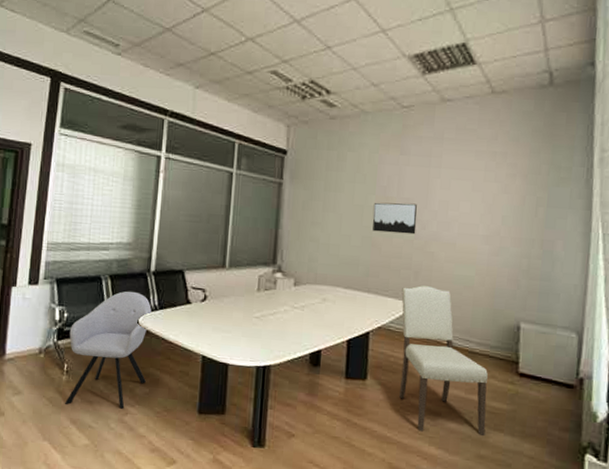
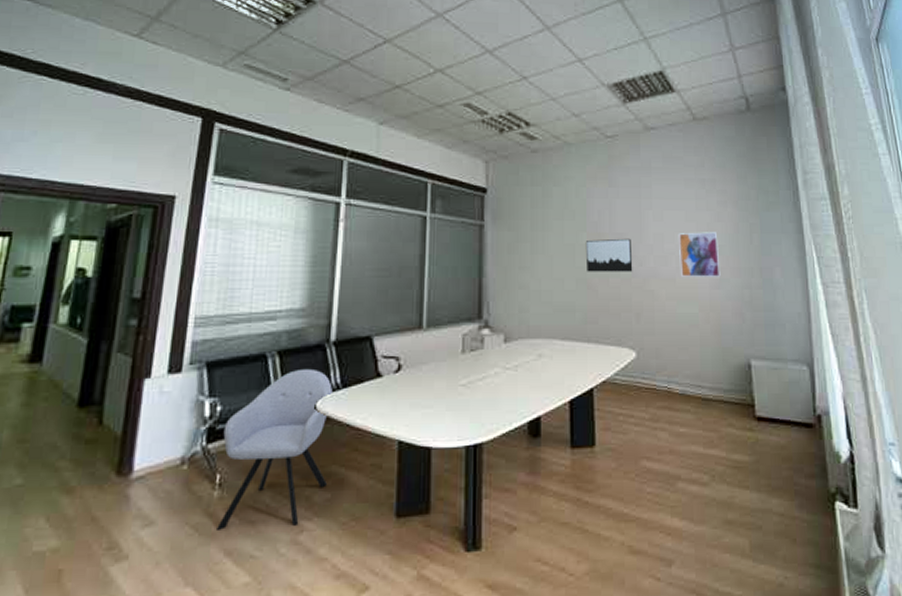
chair: present [399,285,489,437] -> none [624,329,730,501]
wall art: none [461,202,503,245] -> present [679,232,721,277]

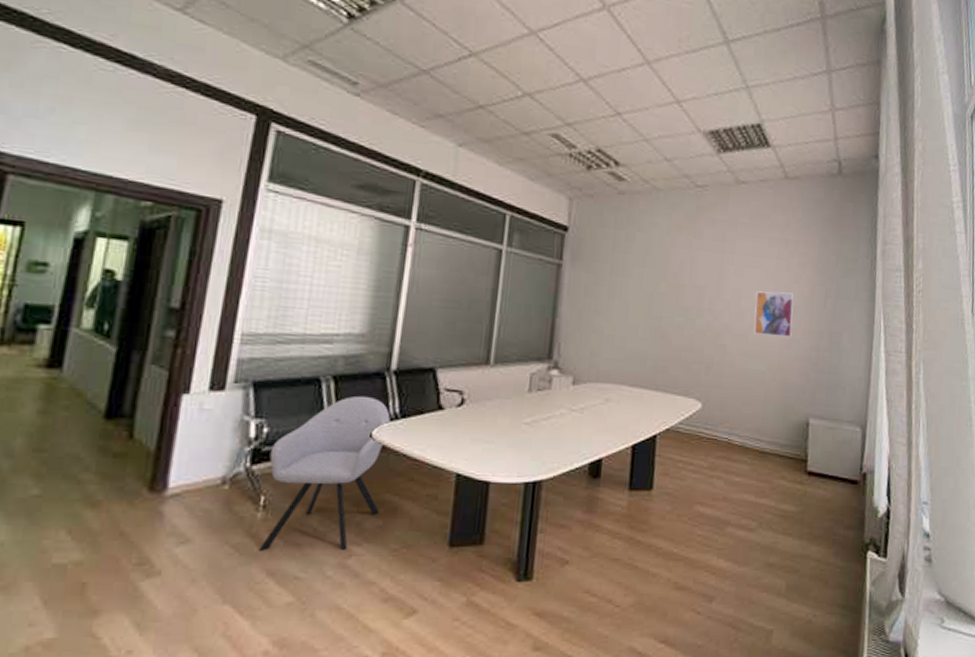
wall art: present [585,238,633,272] -> none [662,289,710,326]

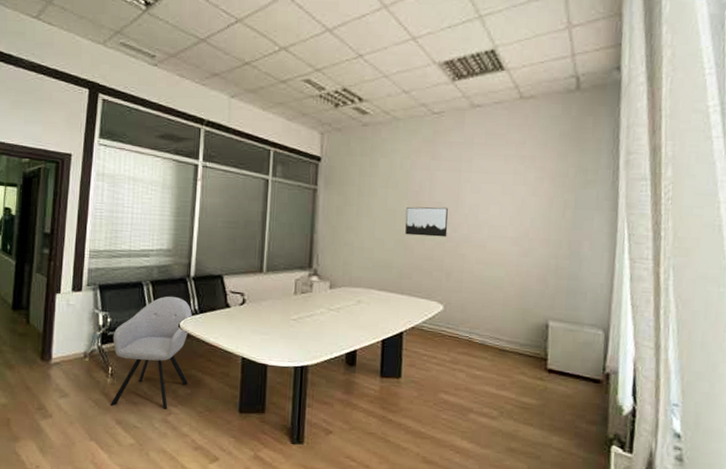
wall art: none [662,289,710,326] -> present [405,206,448,237]
wall art: present [754,291,794,337] -> none [491,205,532,246]

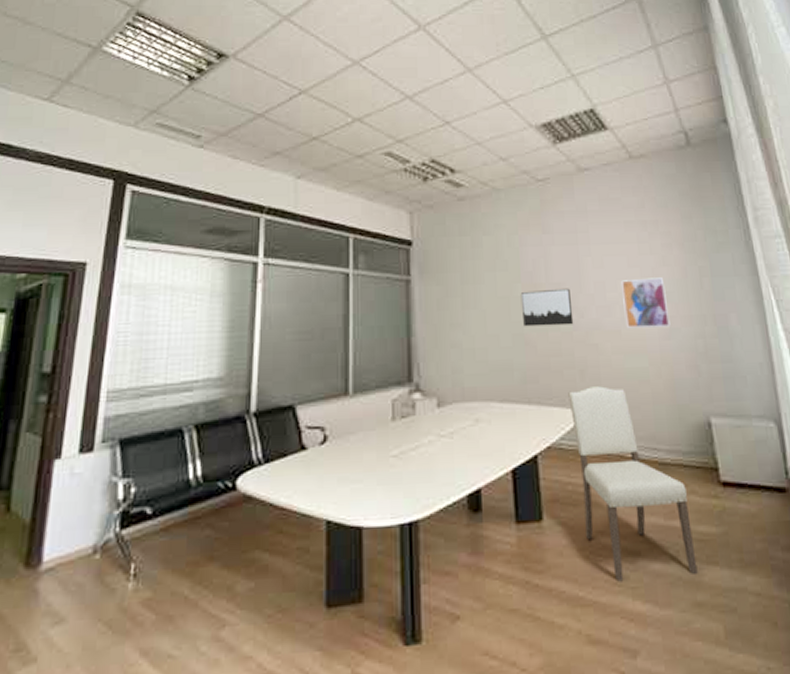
chair: present [110,296,192,410] -> none [131,443,254,629]
chair: none [433,287,519,430] -> present [568,386,698,582]
wall art: none [491,205,532,246] -> present [621,277,671,328]

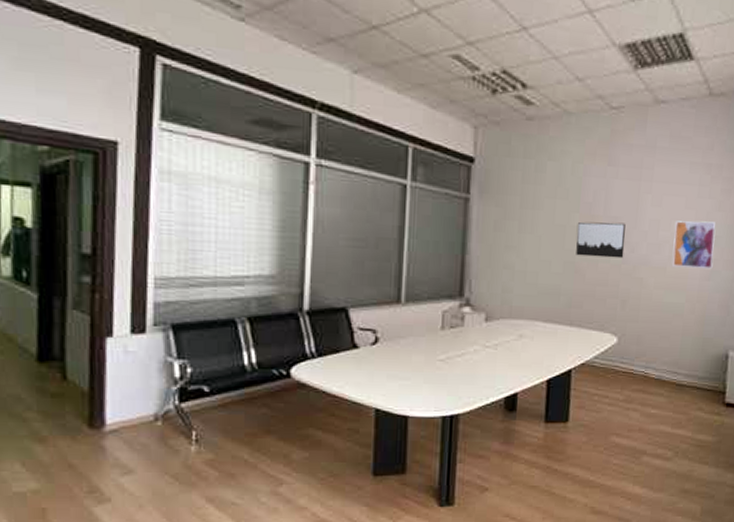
chair: present [568,386,698,582] -> none [603,316,696,472]

